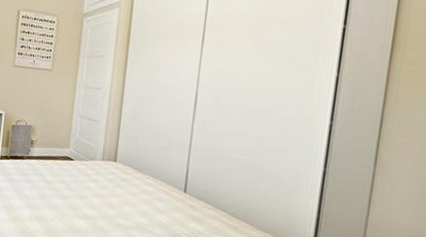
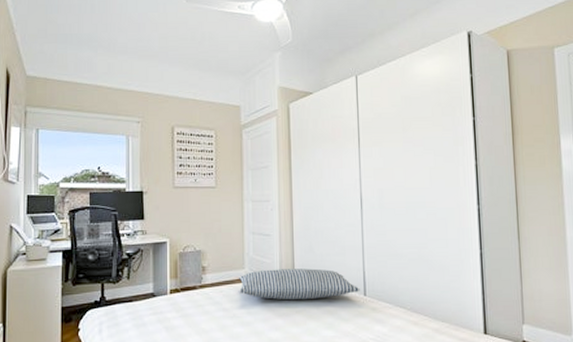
pillow: none [61,151,181,189] -> present [238,268,360,300]

